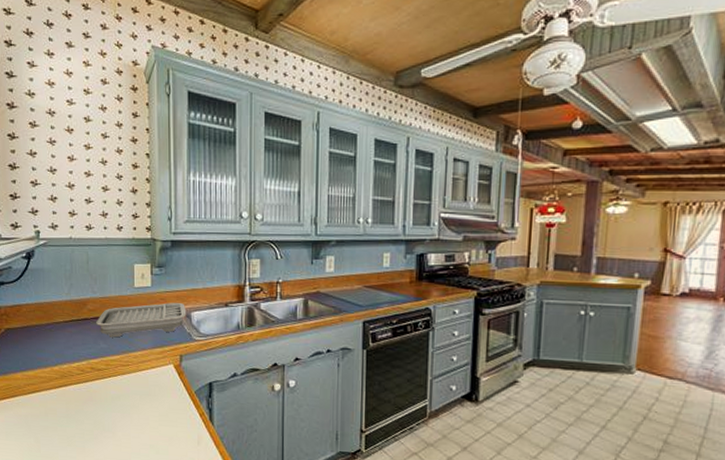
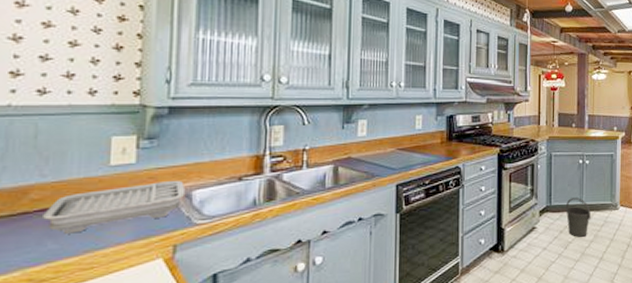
bucket: none [557,353,593,399] -> present [565,197,591,237]

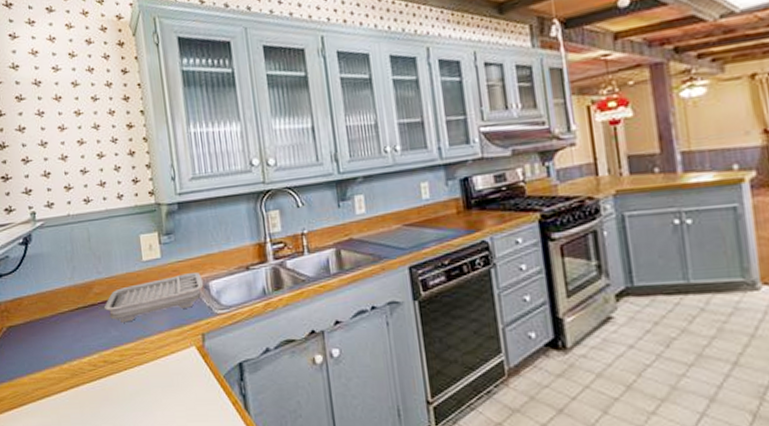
bucket: present [565,197,591,237] -> none [658,274,707,331]

